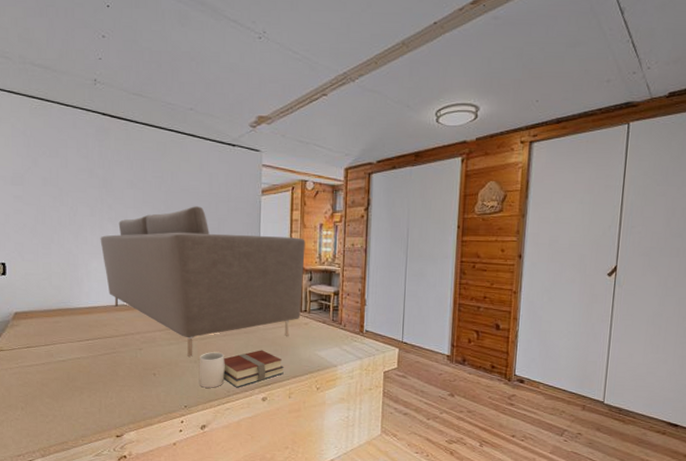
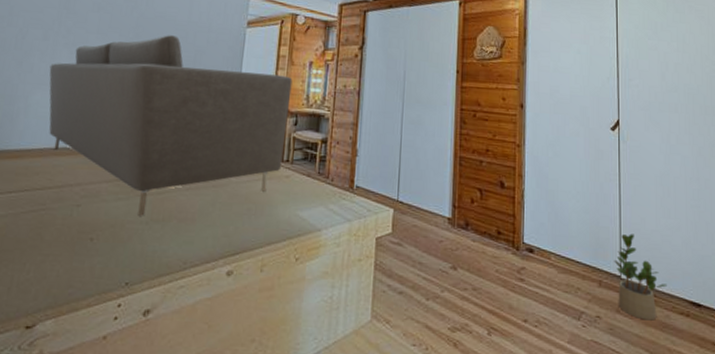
mug: present [198,352,225,388] -> none [147,210,185,258]
books: present [224,350,284,388] -> none [180,208,257,259]
potted plant: none [598,367,647,437] -> present [614,234,667,321]

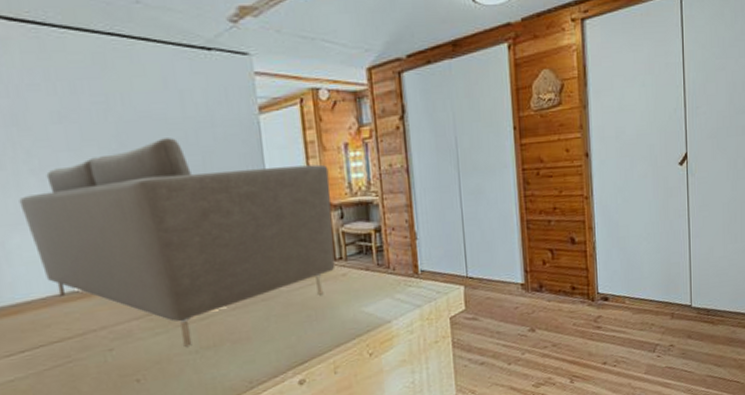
potted plant: present [614,234,667,321] -> none [685,264,733,340]

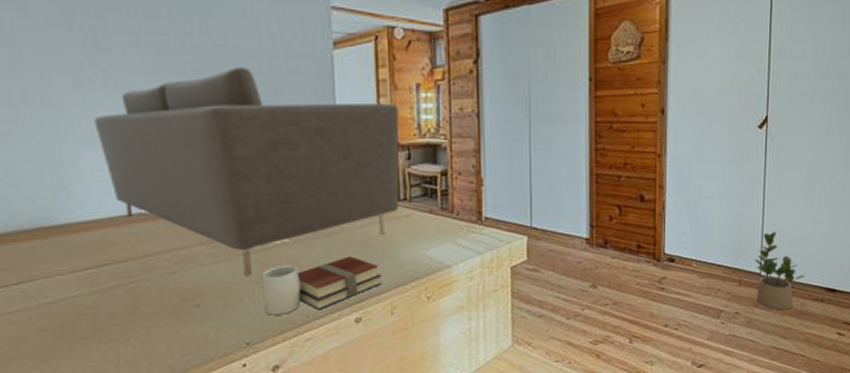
mug: none [201,332,244,385] -> present [261,265,301,316]
books: none [238,318,323,376] -> present [298,256,382,311]
potted plant: none [685,264,733,340] -> present [754,232,805,310]

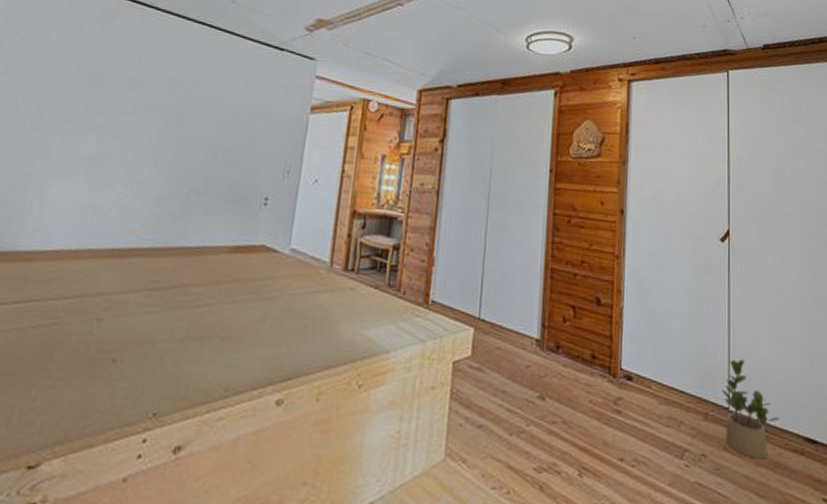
sofa: present [94,67,399,276] -> none [67,119,362,333]
mug: present [261,265,301,316] -> none [181,326,229,384]
books: present [298,256,382,311] -> none [222,325,314,385]

